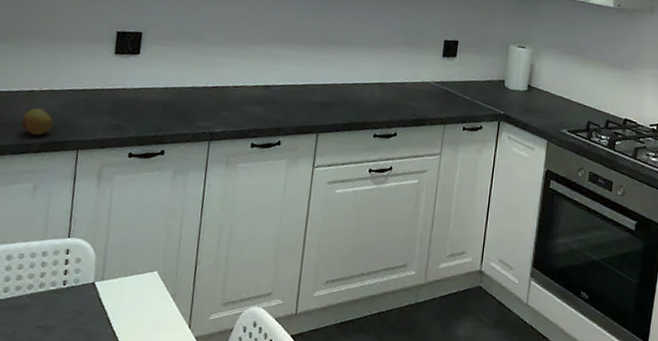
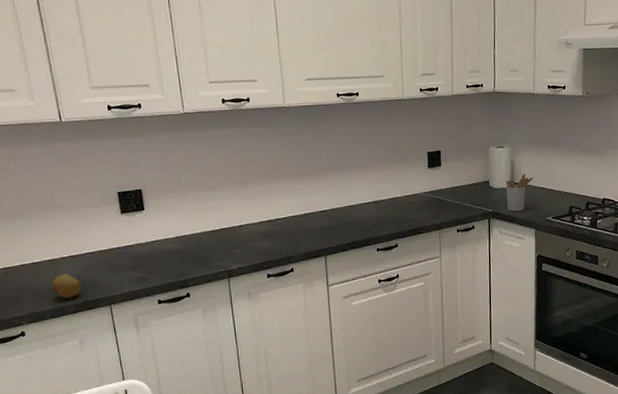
utensil holder: none [520,79,553,119] -> present [506,174,534,212]

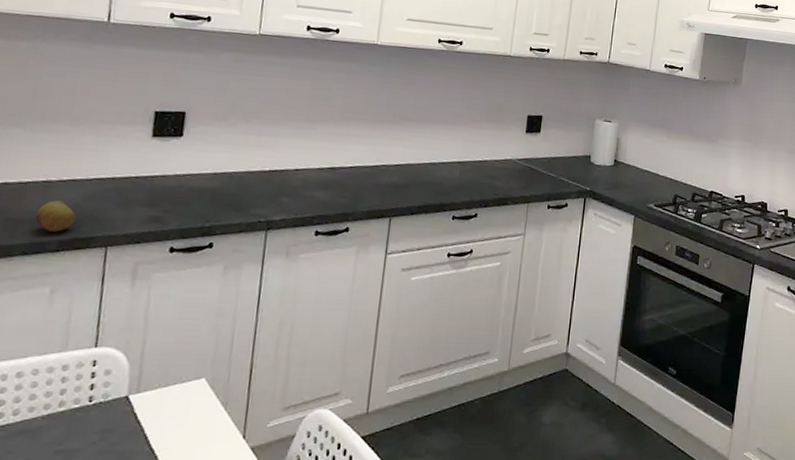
utensil holder: present [506,174,534,212] -> none [606,153,639,194]

